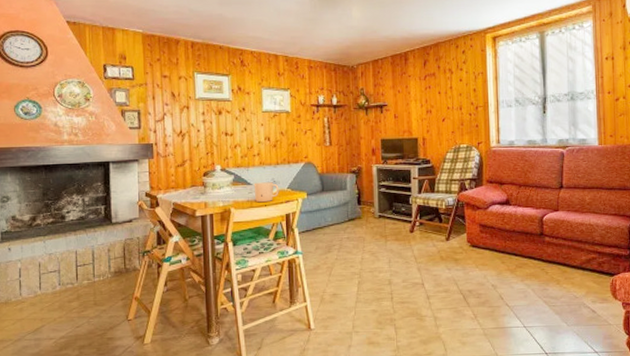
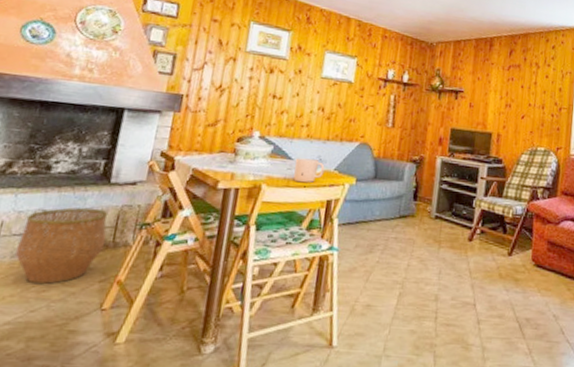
basket: none [54,244,119,307] -> present [15,207,109,285]

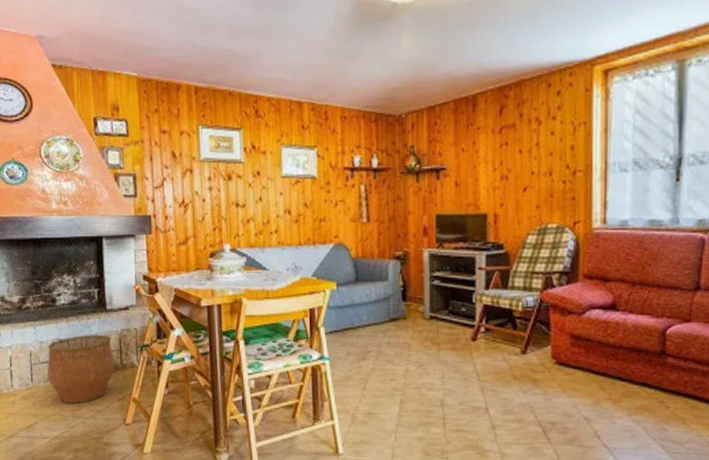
mug: present [293,158,325,183] -> none [270,267,302,293]

